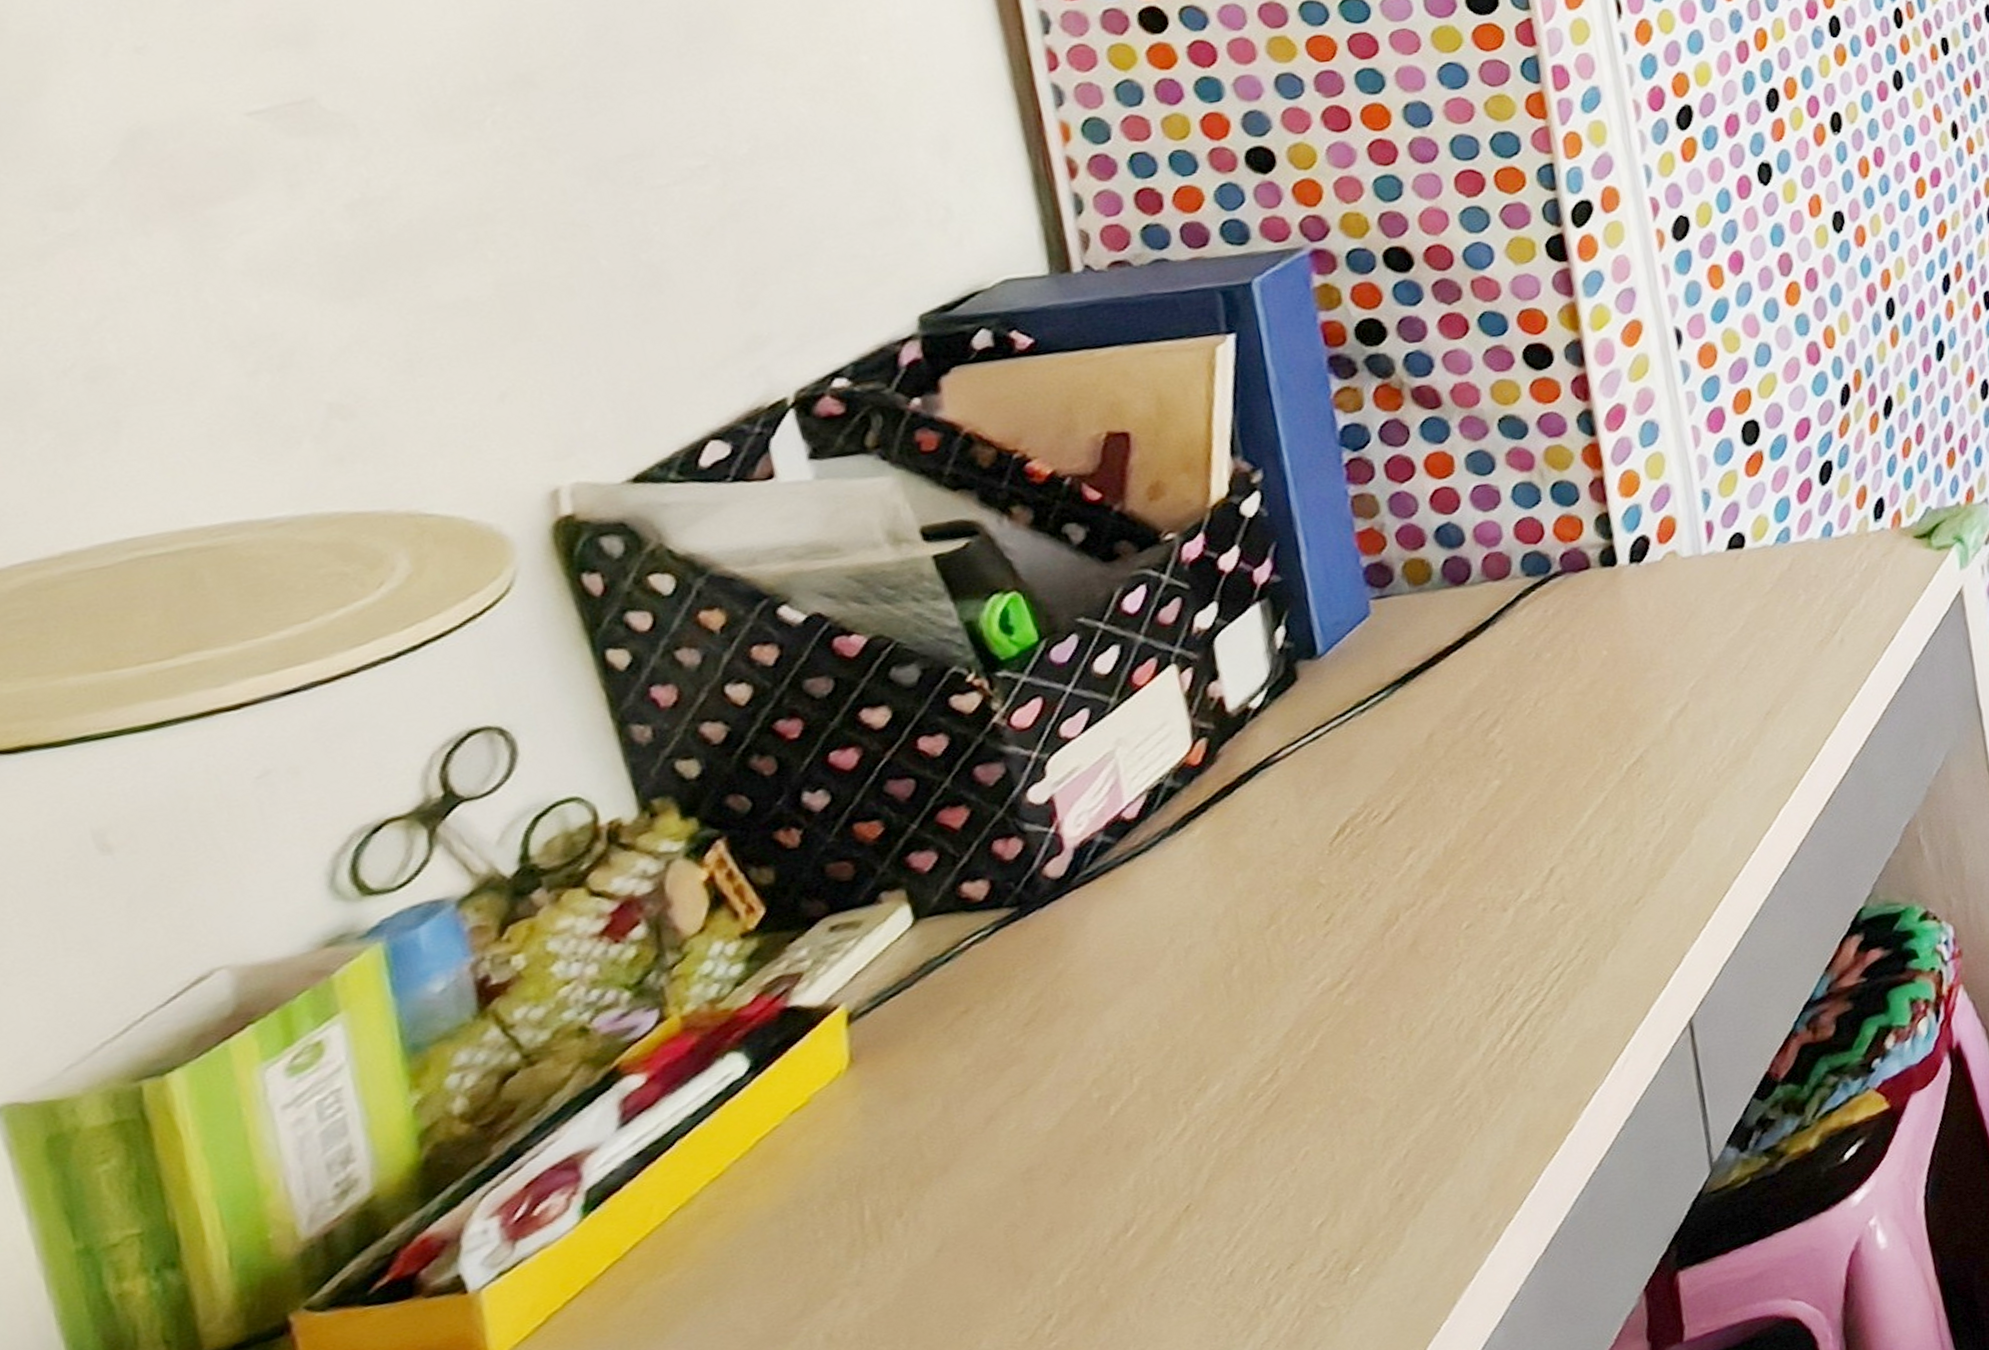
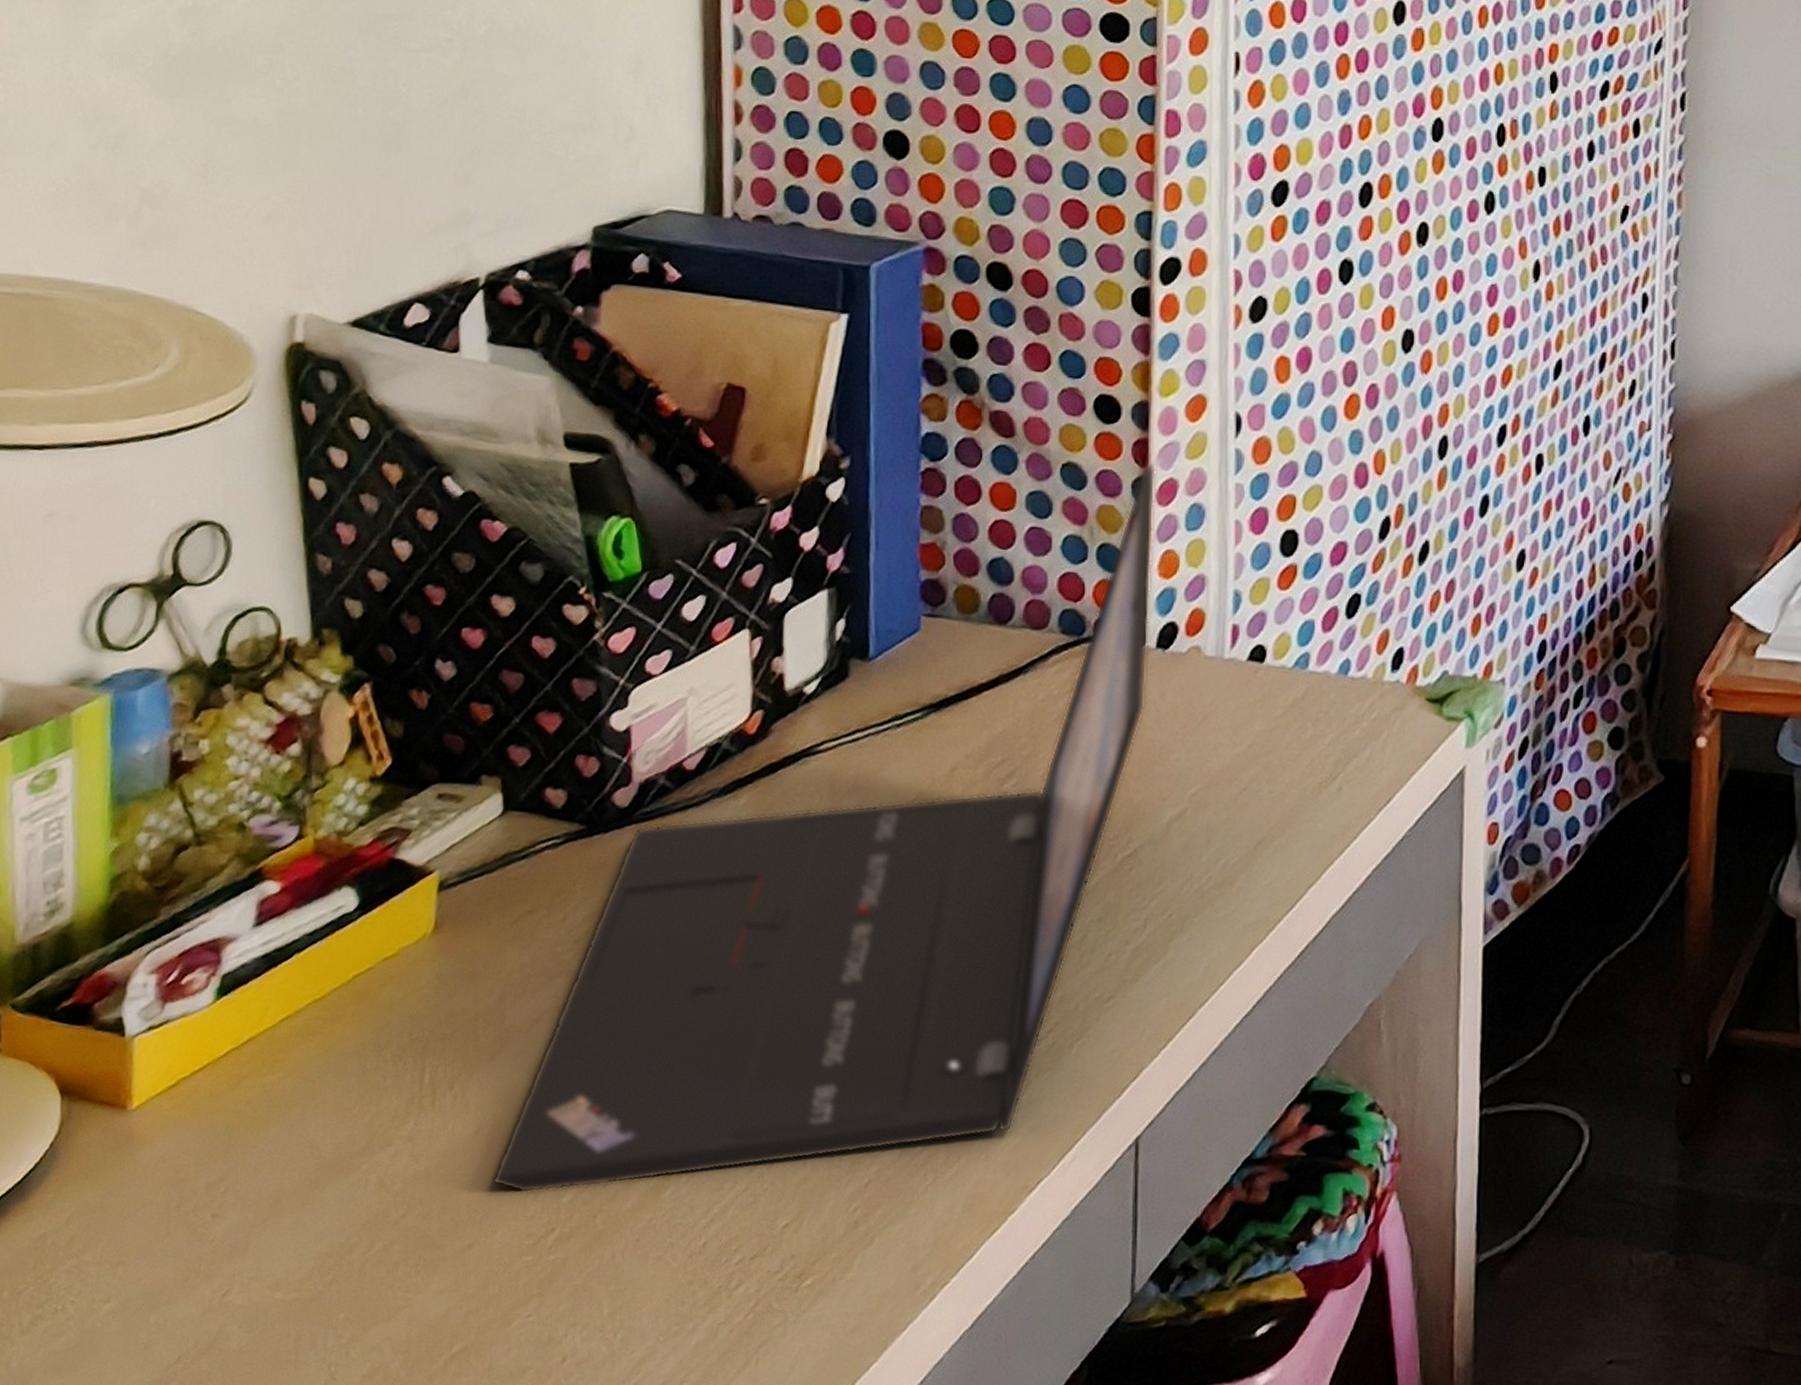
laptop: none [967,395,1628,1295] -> present [493,463,1157,1194]

